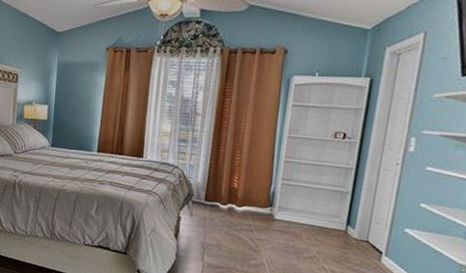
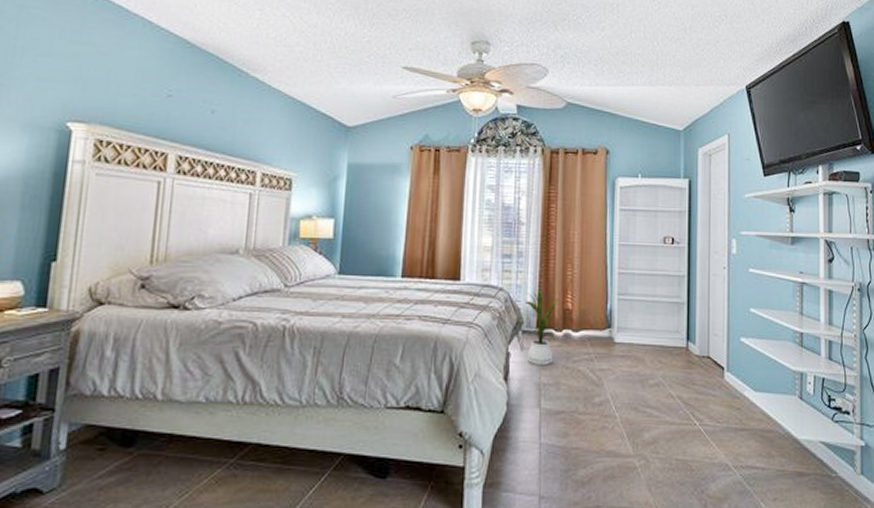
house plant: none [194,169,226,230] -> present [524,289,558,365]

